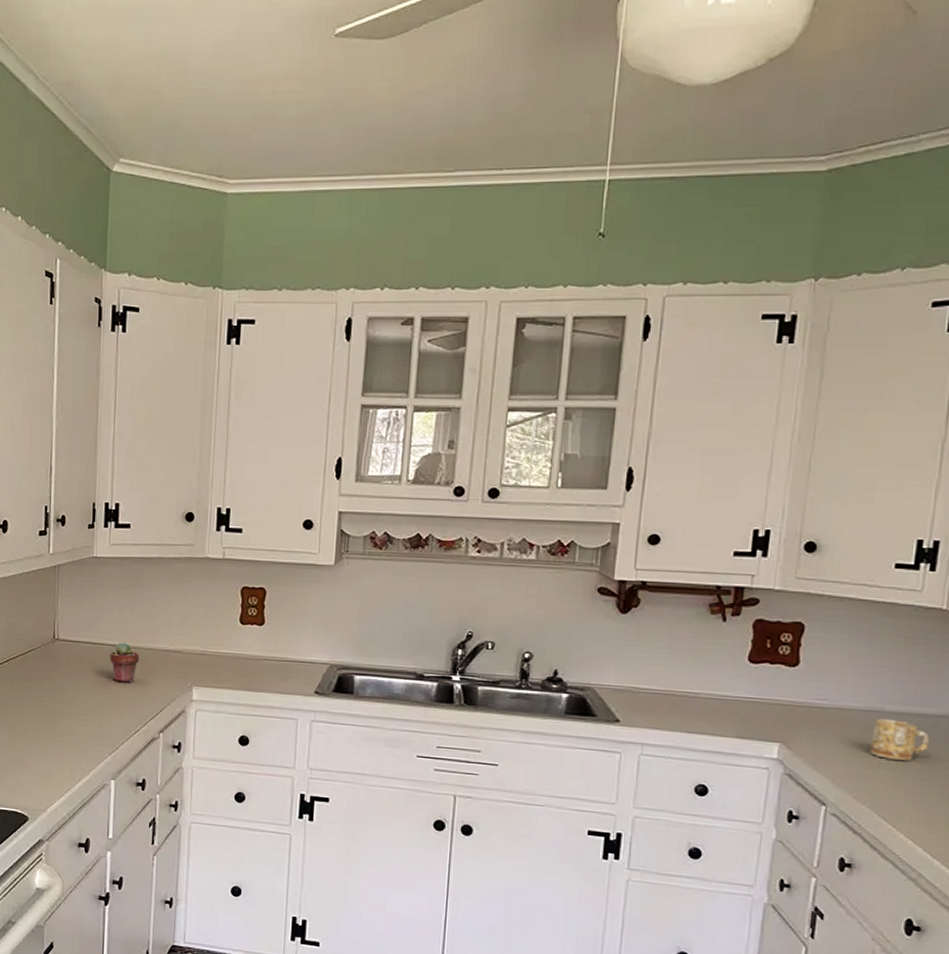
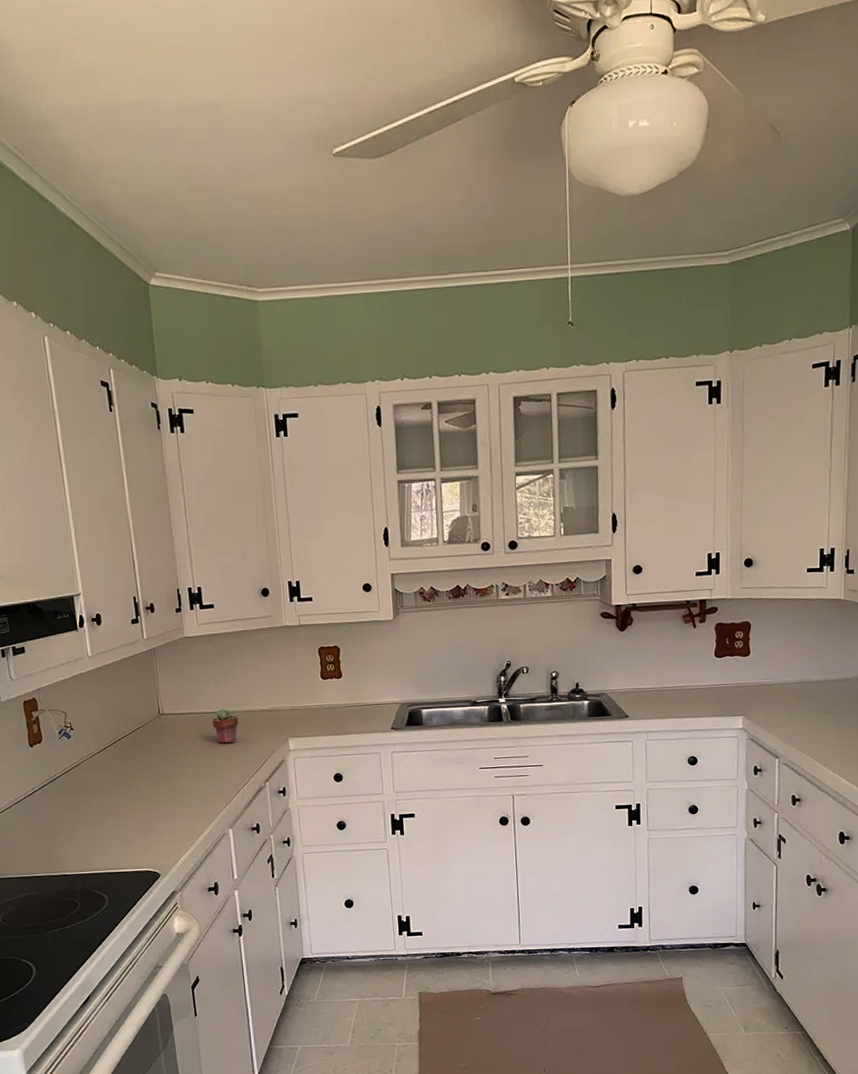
mug: present [870,718,929,761] -> none [804,686,842,717]

